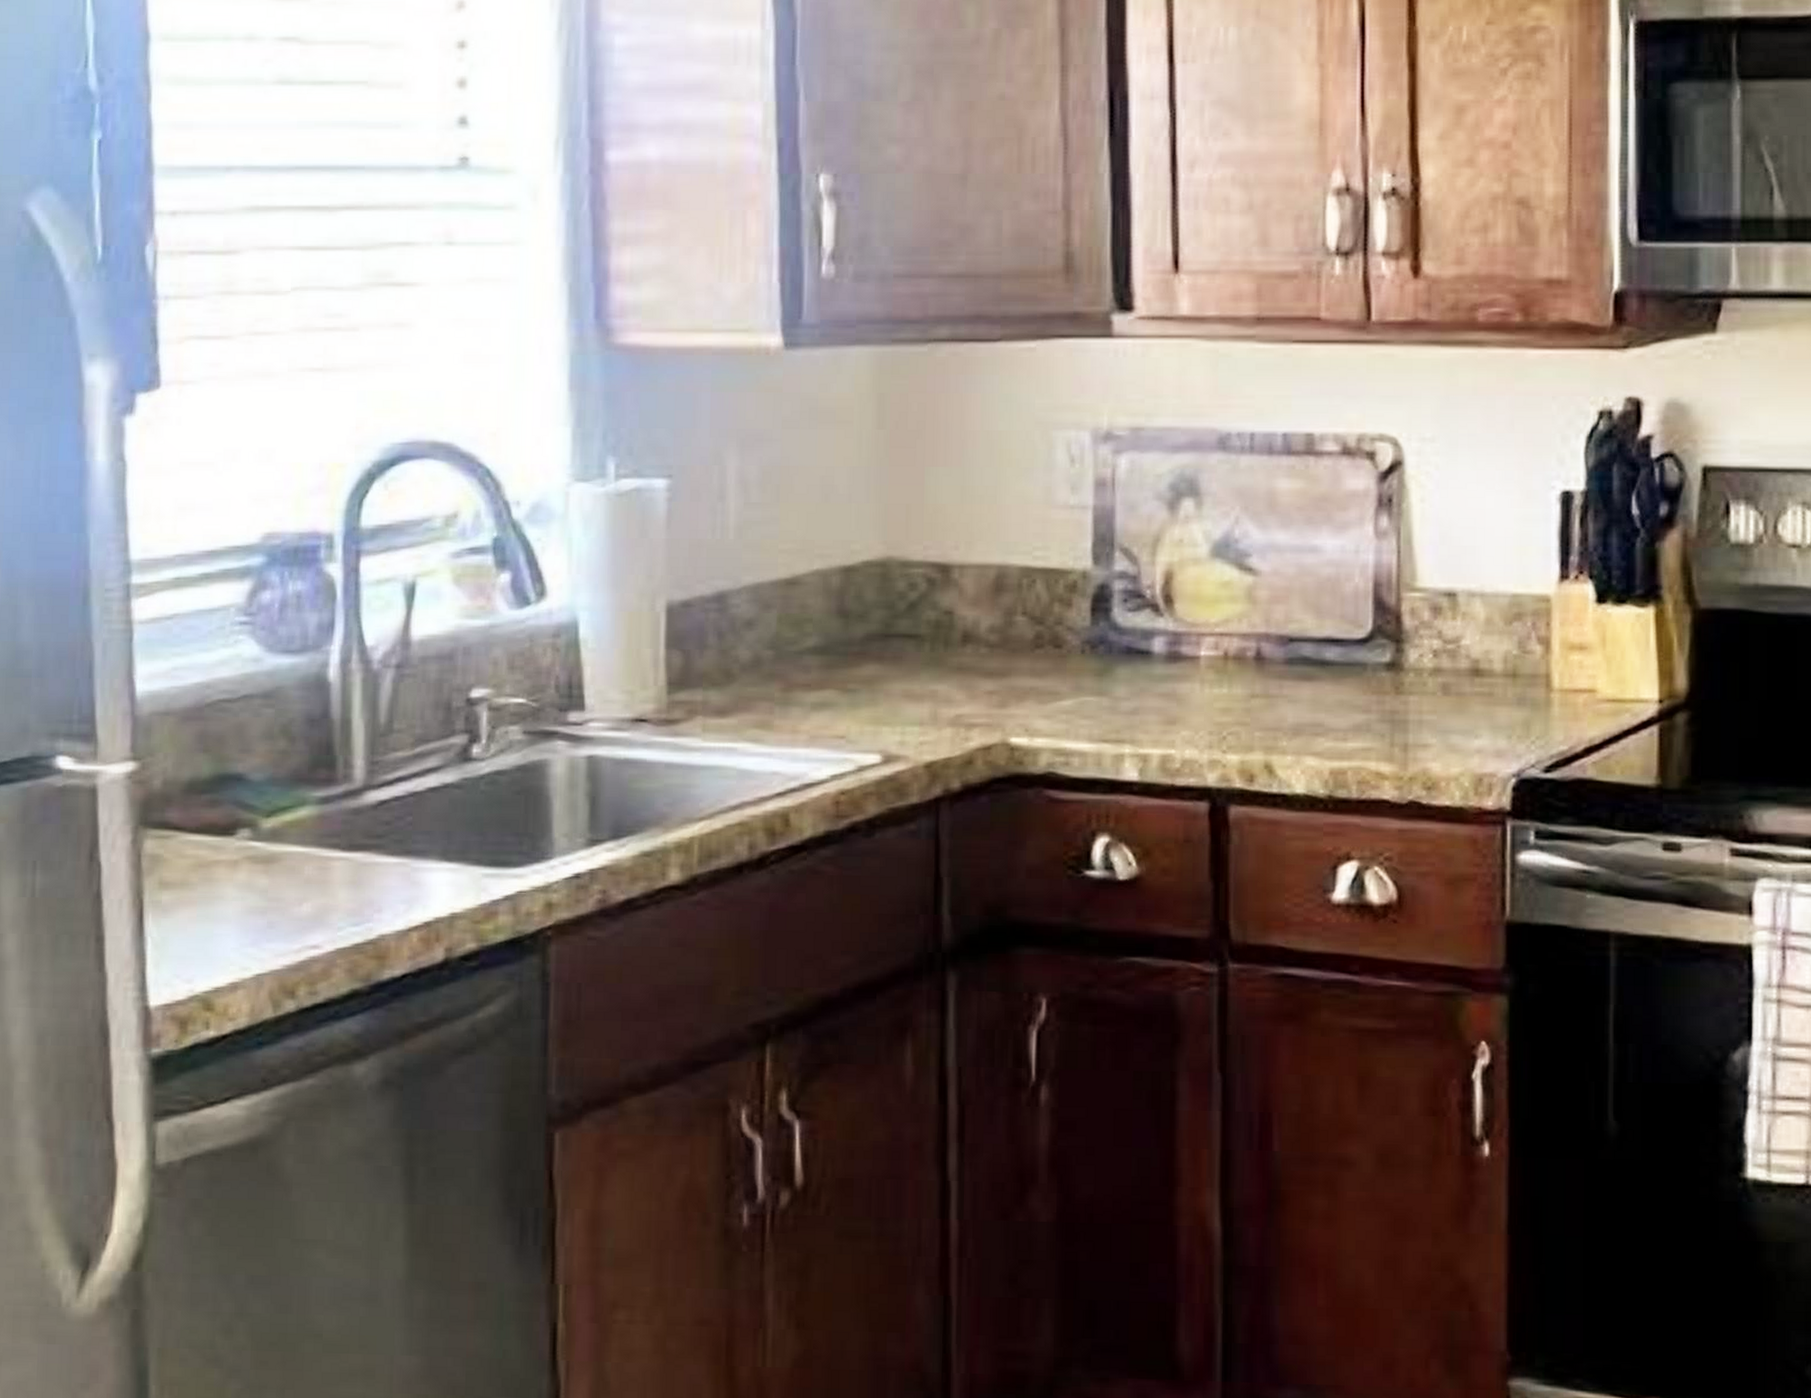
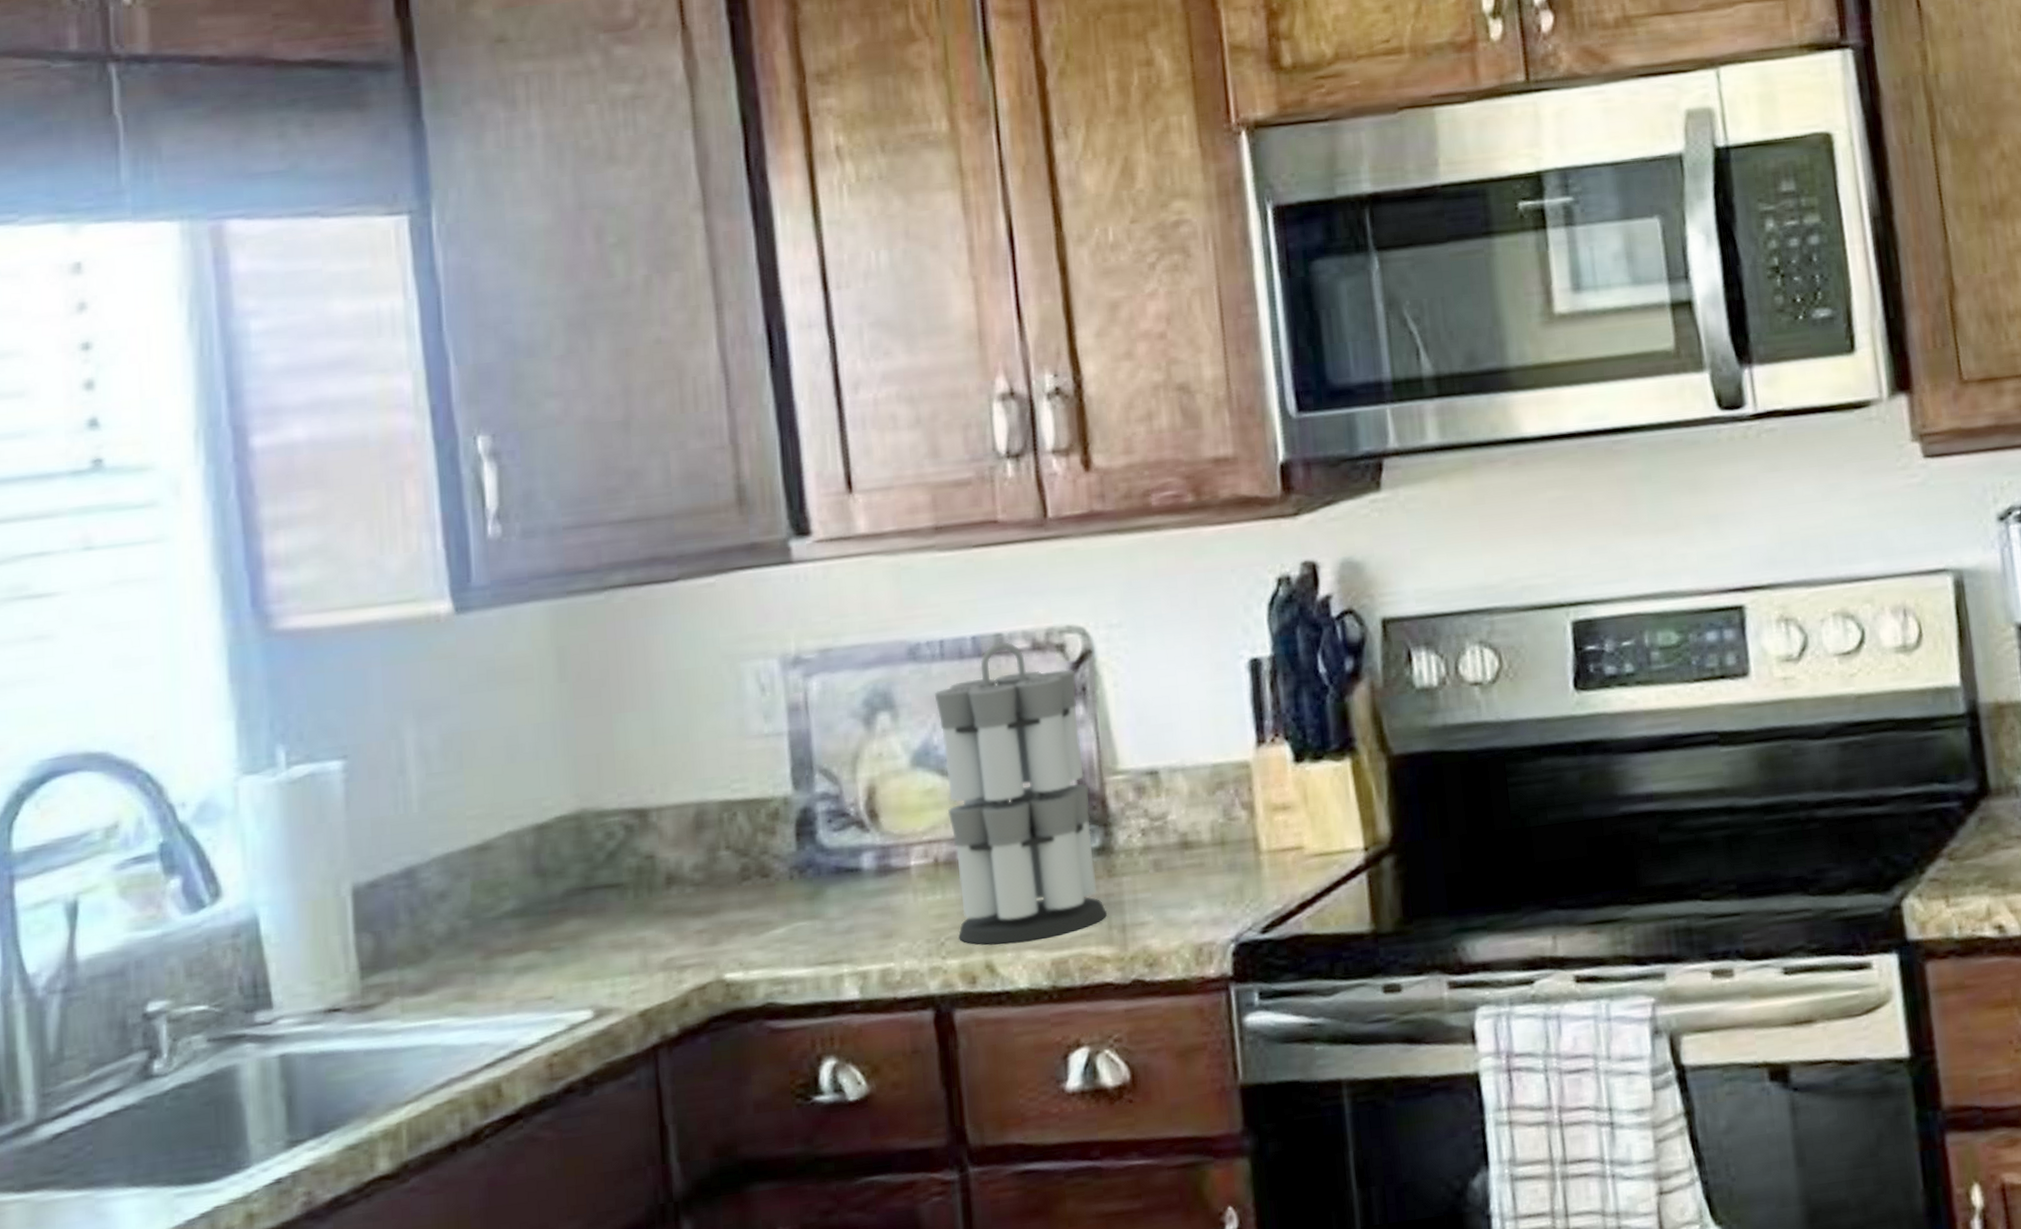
spice rack: none [1240,442,1391,748] -> present [934,641,1108,945]

